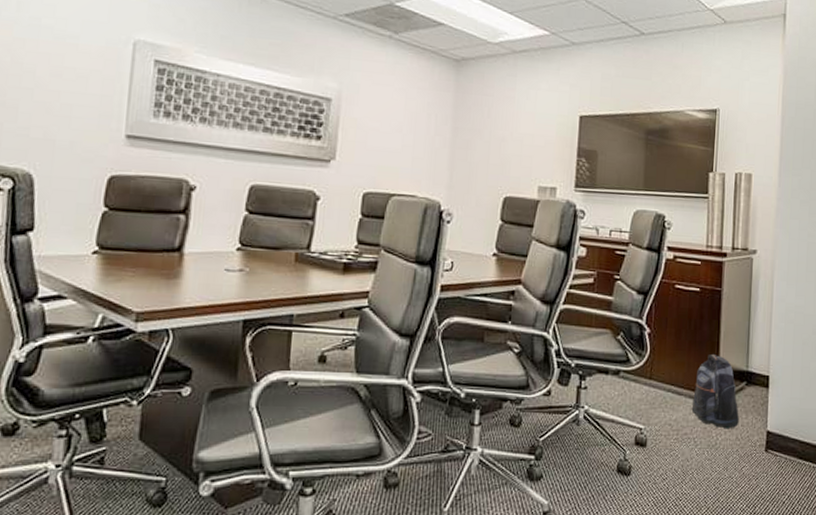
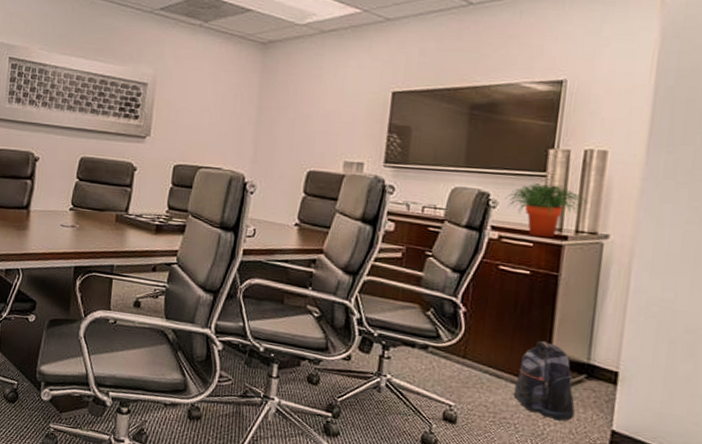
potted plant: none [677,204,740,256] -> present [505,183,587,238]

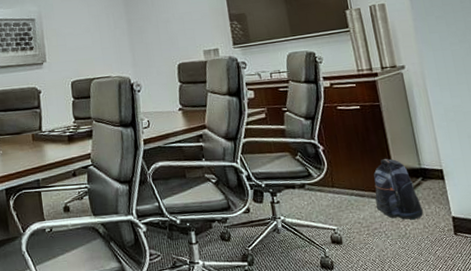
potted plant: present [505,183,587,238] -> none [326,35,383,78]

